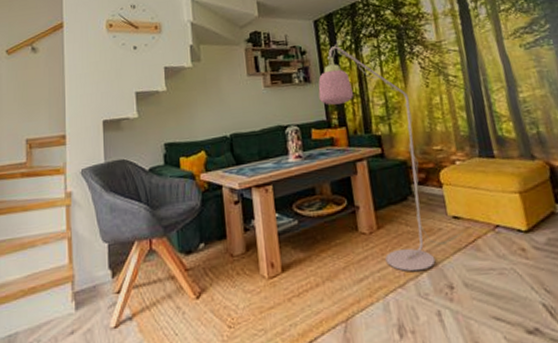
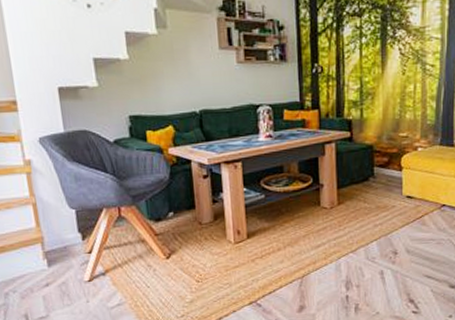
floor lamp: present [318,43,463,272] -> none [294,20,413,240]

